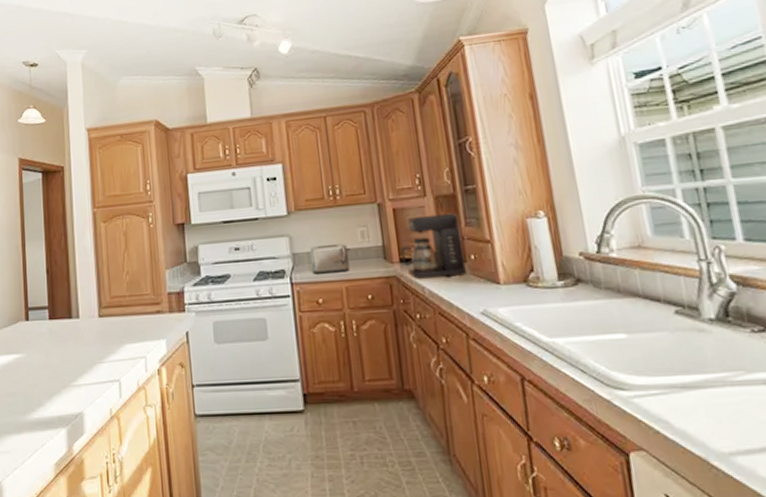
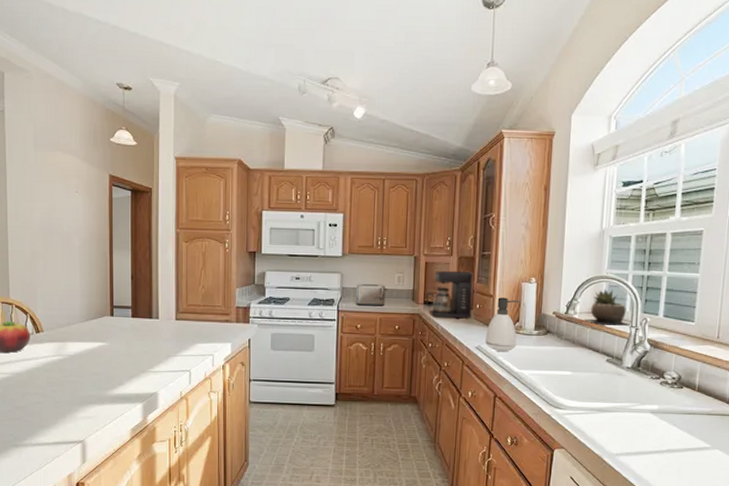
soap dispenser: none [491,241,538,316] -> present [485,297,520,352]
succulent plant: none [626,212,698,263] -> present [584,289,631,326]

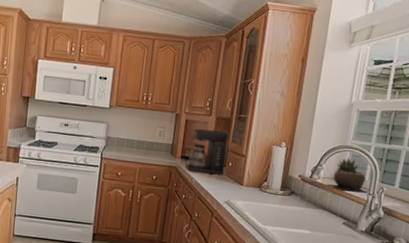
toaster: present [355,283,388,307] -> none [118,134,149,158]
soap dispenser: present [485,297,520,352] -> none [234,158,270,209]

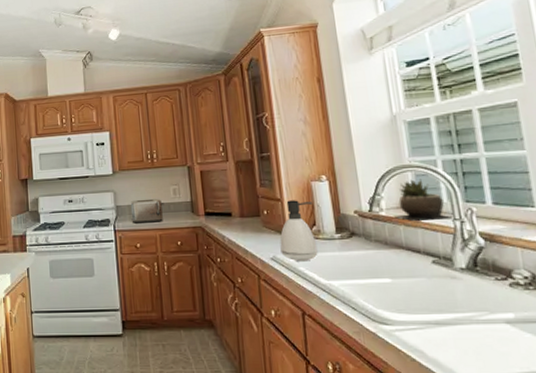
toaster: none [118,134,149,158] -> present [130,198,164,225]
coffee maker: present [183,128,229,176] -> none [205,175,260,229]
soap dispenser: none [234,158,270,209] -> present [279,200,318,262]

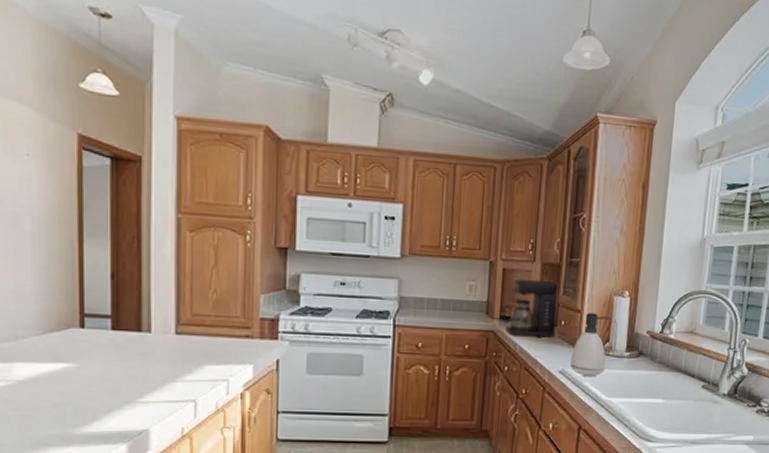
toaster: present [130,198,164,225] -> none [416,291,457,321]
coffee maker: none [205,175,260,229] -> present [501,279,559,338]
succulent plant: present [393,179,453,221] -> none [680,306,729,348]

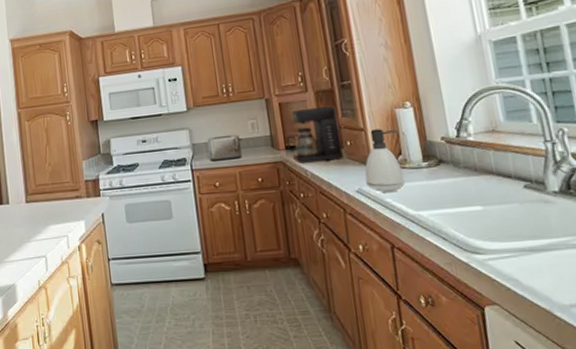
toaster: none [416,291,457,321] -> present [206,134,243,163]

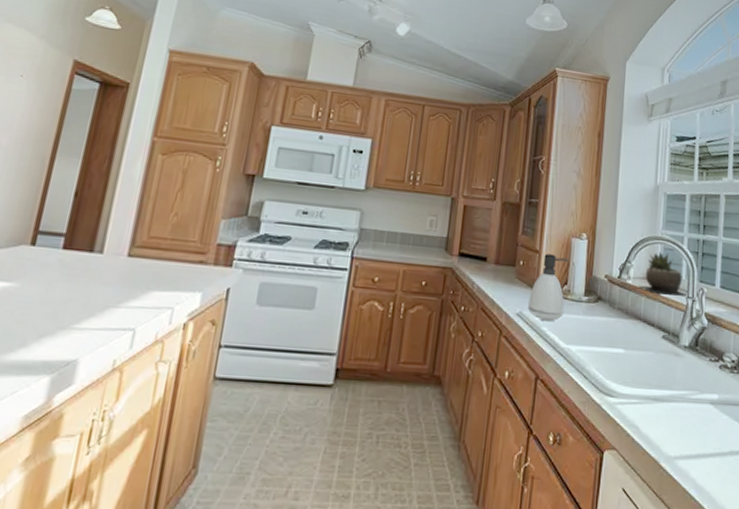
toaster: present [206,134,243,163] -> none [374,224,417,256]
coffee maker: present [285,105,344,164] -> none [460,216,518,278]
succulent plant: none [482,100,544,145] -> present [638,252,688,296]

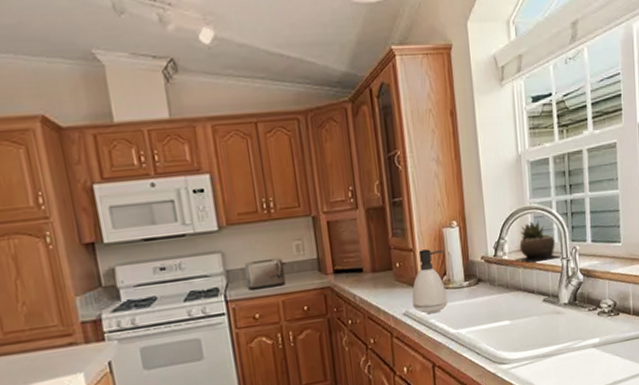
toaster: none [374,224,417,256] -> present [243,257,286,292]

